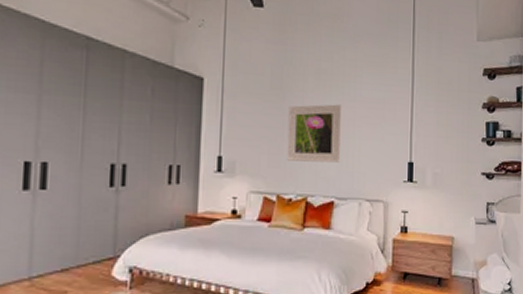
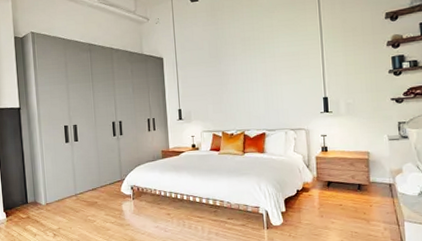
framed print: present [287,104,341,163] -> none [224,61,268,107]

